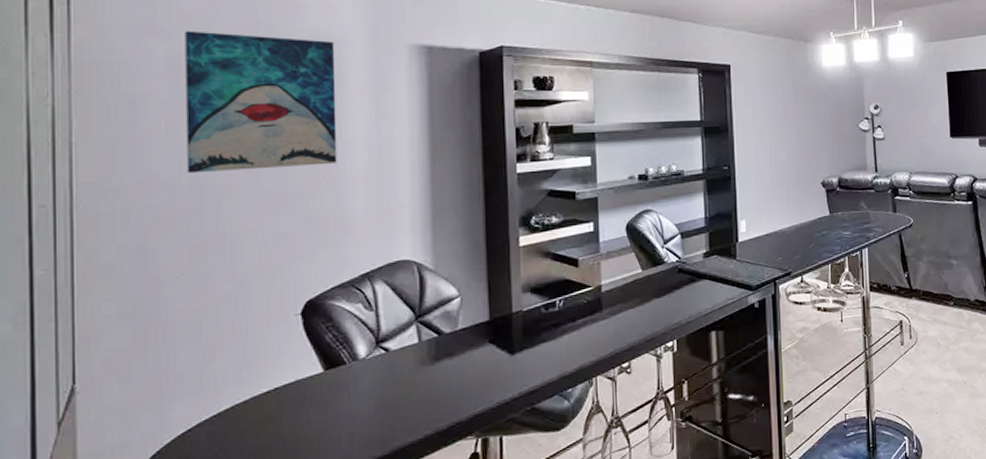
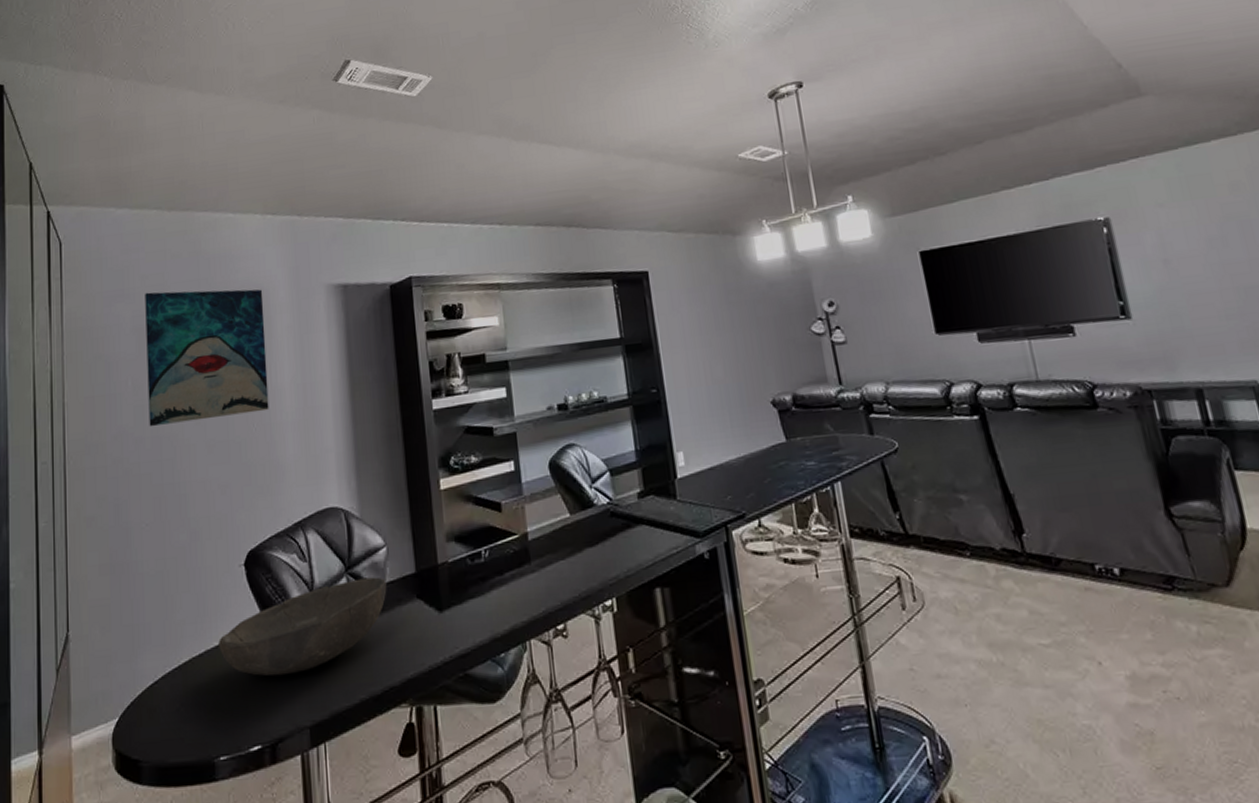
bowl: none [267,324,459,419] -> present [218,577,387,677]

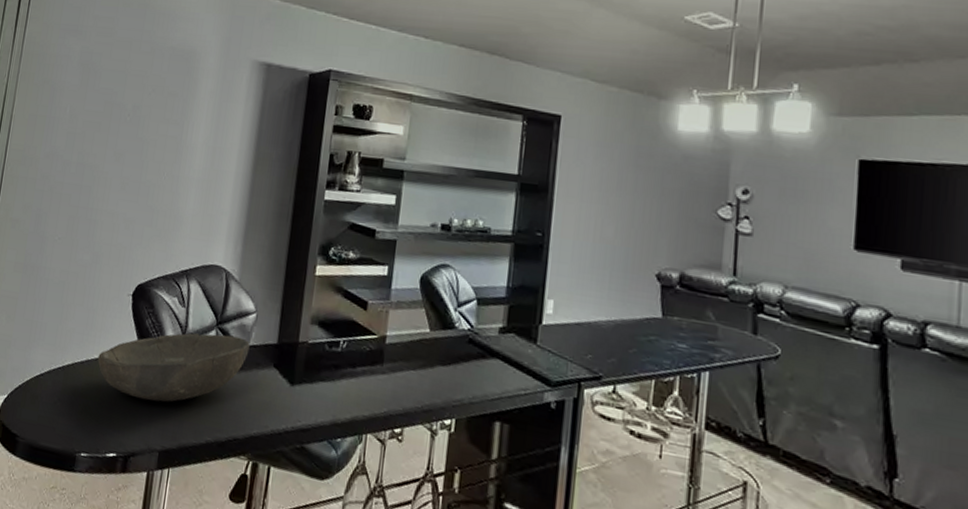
wall art: present [145,289,269,427] -> none [77,33,196,164]

